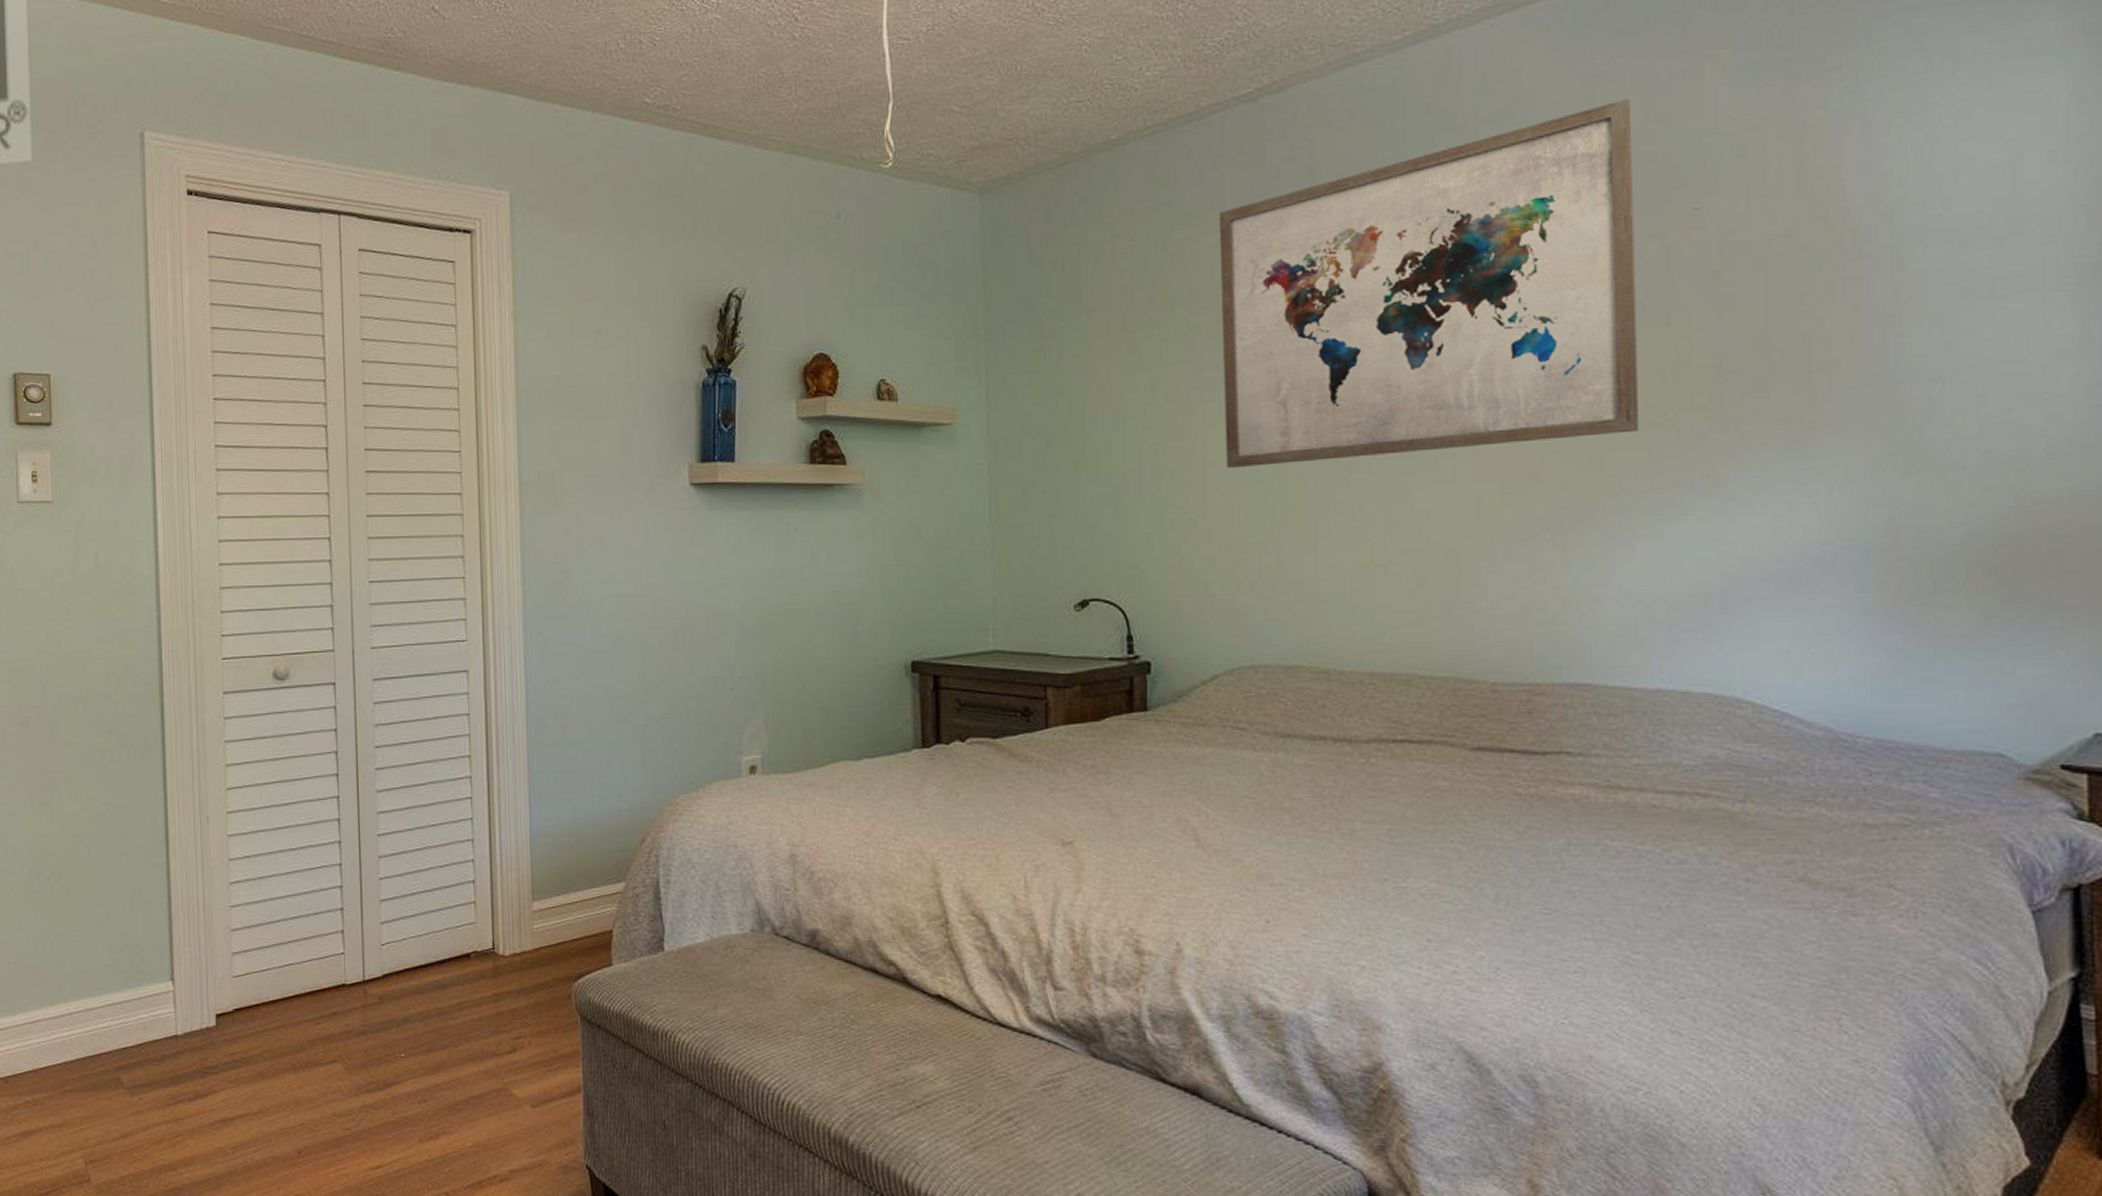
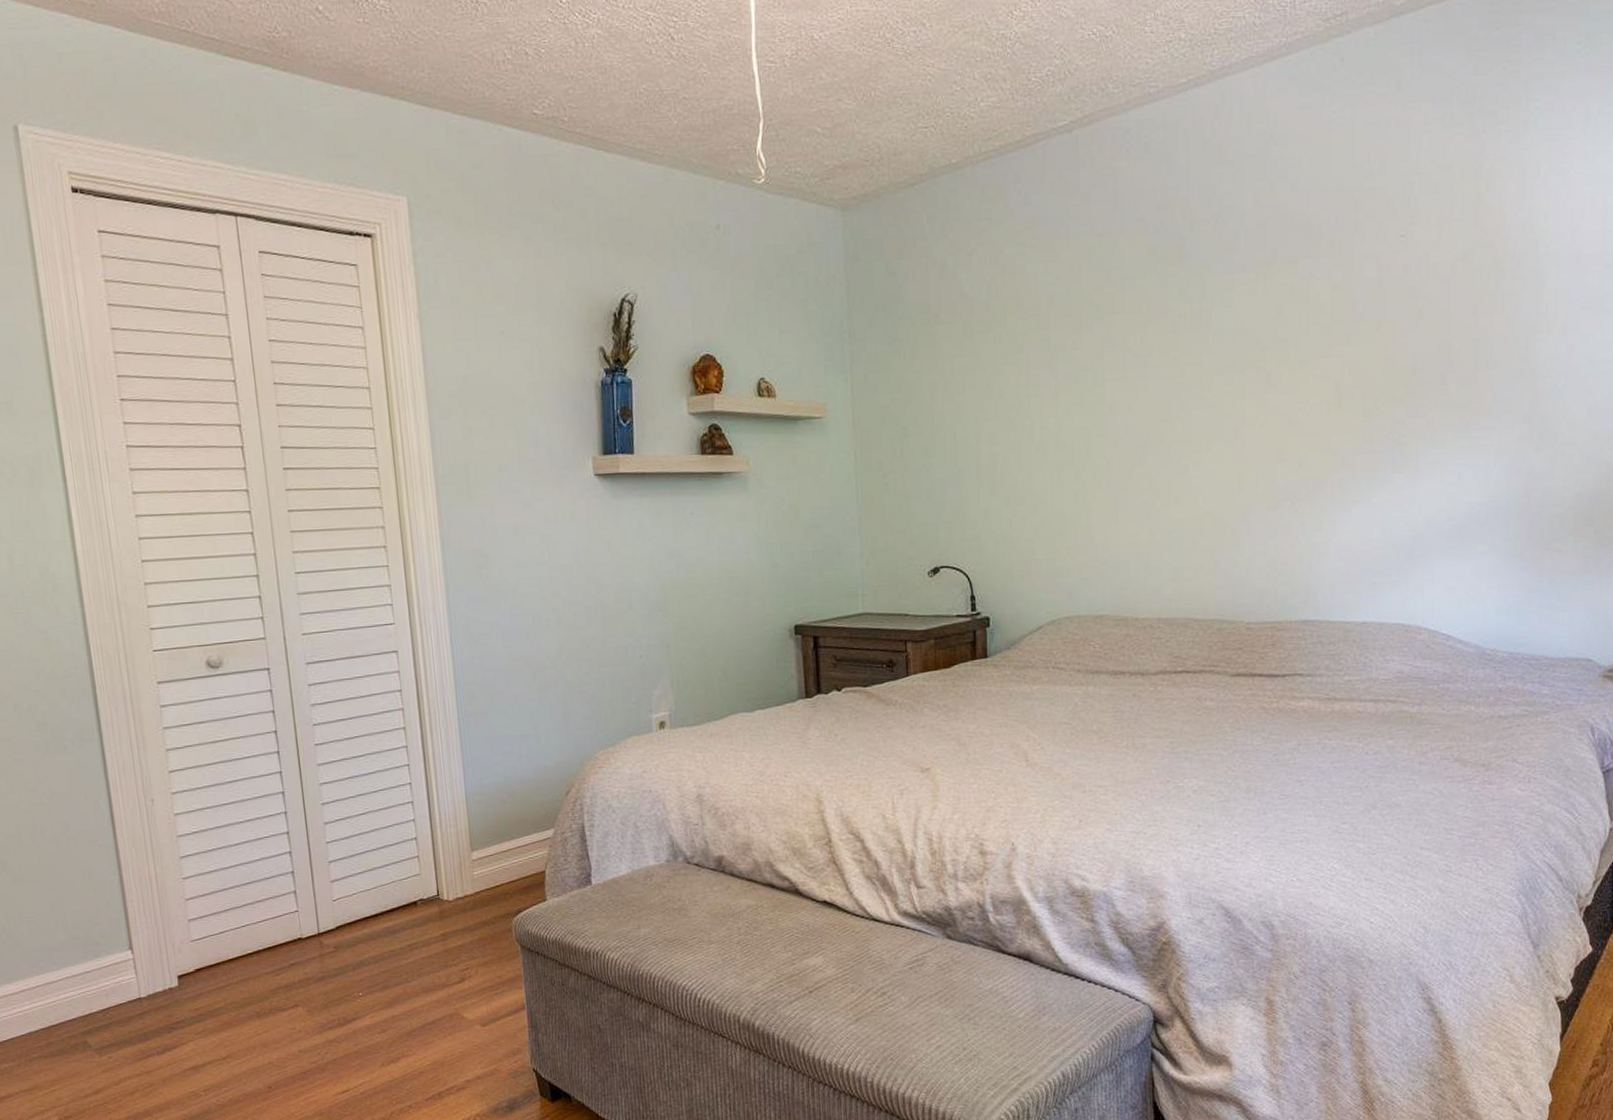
wall art: present [1218,99,1638,469] -> none [1041,141,1358,453]

